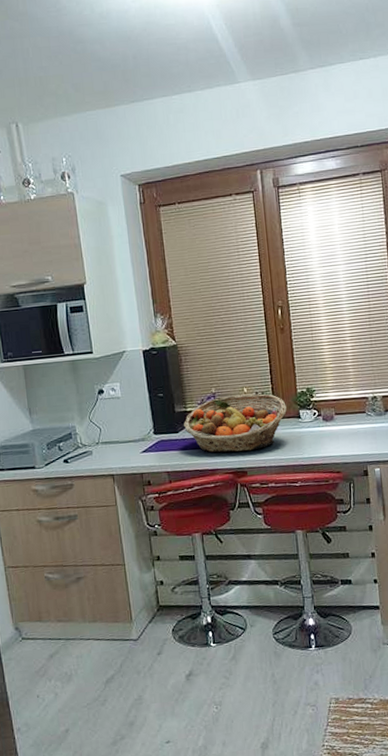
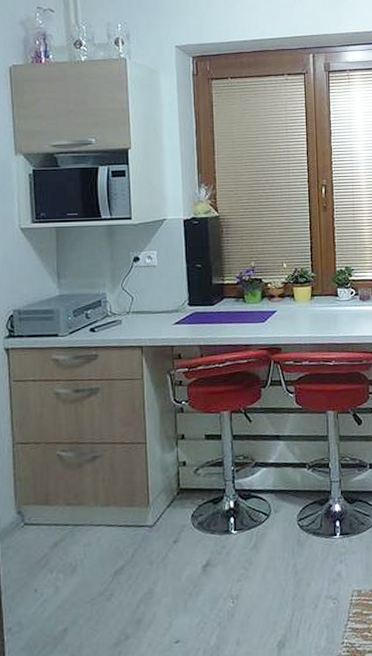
fruit basket: present [184,394,287,453] -> none [220,270,325,328]

